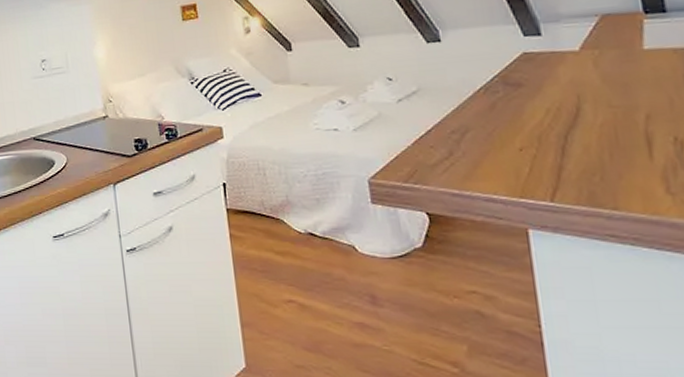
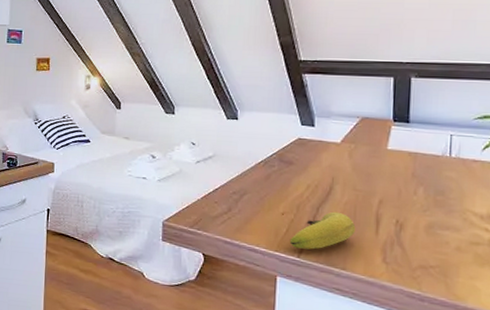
fruit: none [536,137,622,191] -> present [289,211,356,250]

